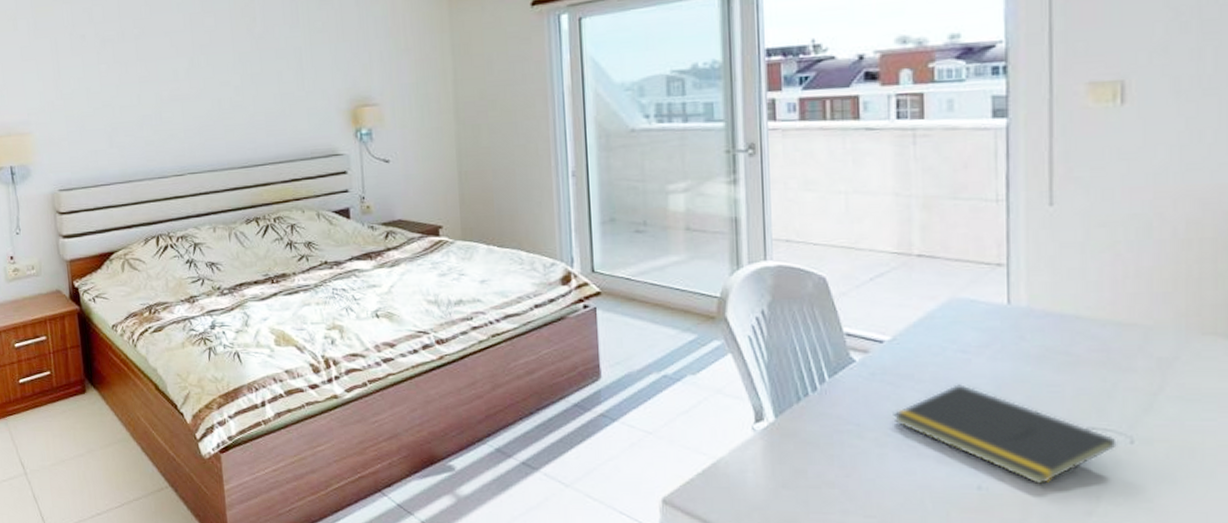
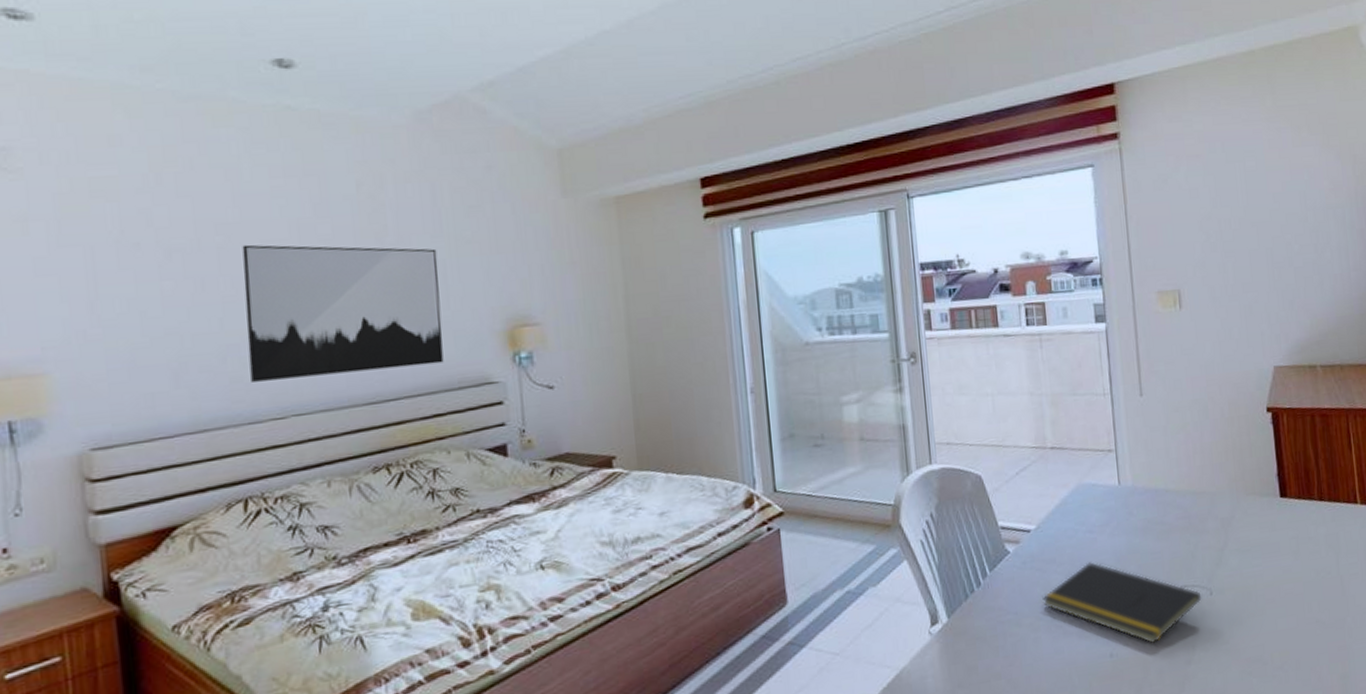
wall art: none [152,35,300,145] -> present [242,244,444,382]

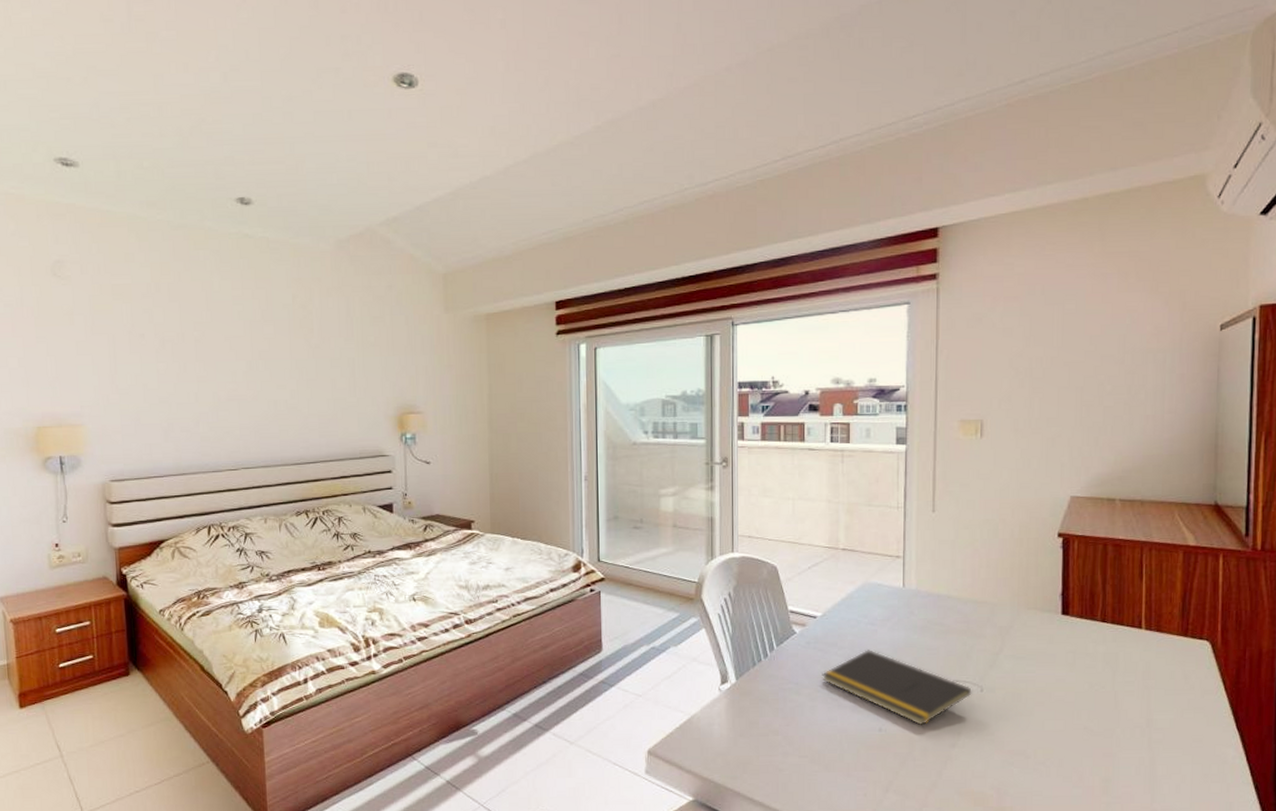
wall art: present [242,244,444,382] -> none [212,339,350,441]

